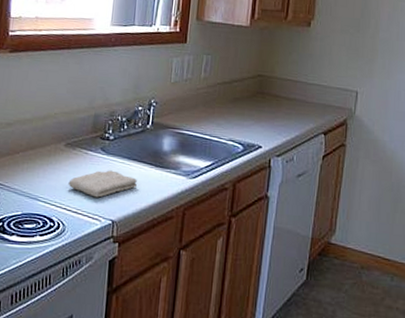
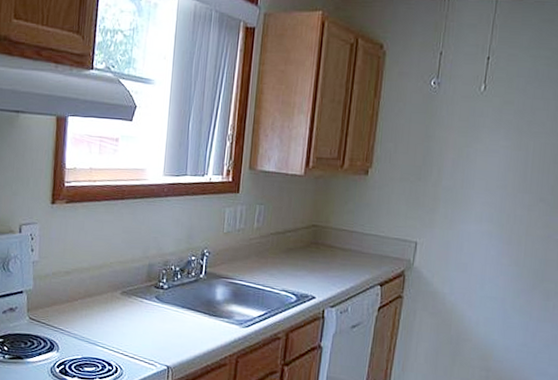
washcloth: present [68,170,137,198] -> none [125,318,191,344]

